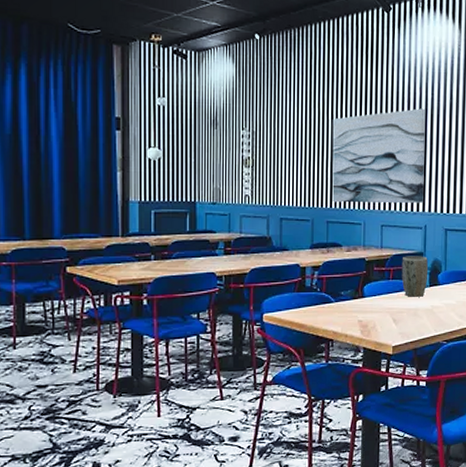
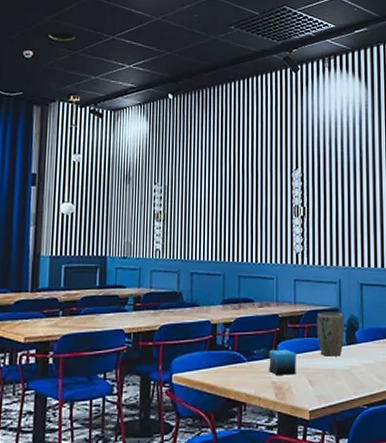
wall art: present [332,108,426,203] -> none [243,162,337,257]
candle: none [355,290,383,314] -> present [269,349,297,375]

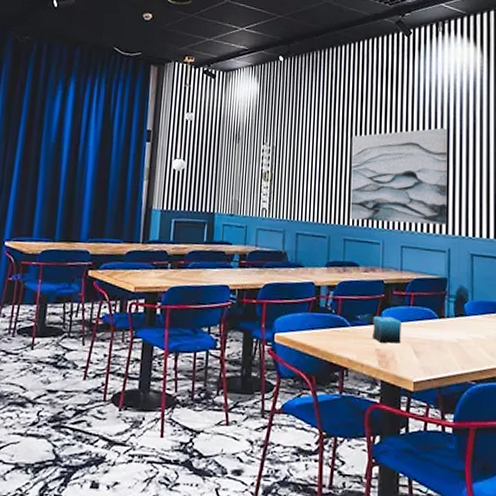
wall art: none [243,162,337,257] -> present [350,128,448,225]
plant pot: present [316,312,344,356] -> none [423,281,452,328]

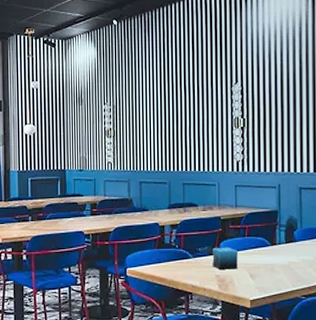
wall art: present [350,128,448,225] -> none [185,74,276,166]

